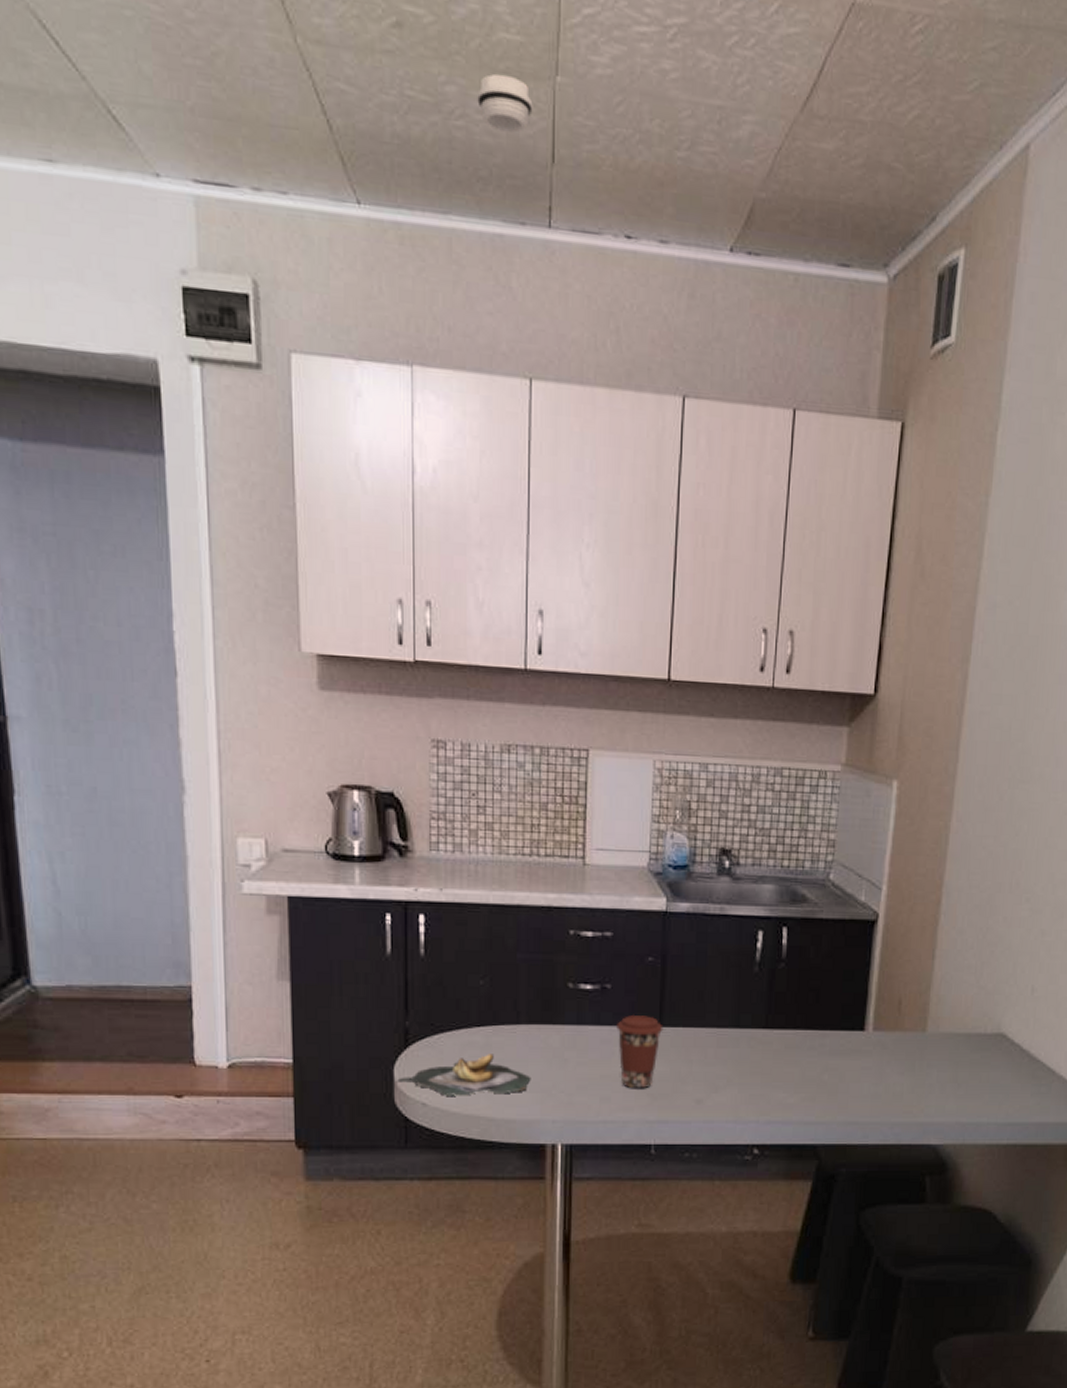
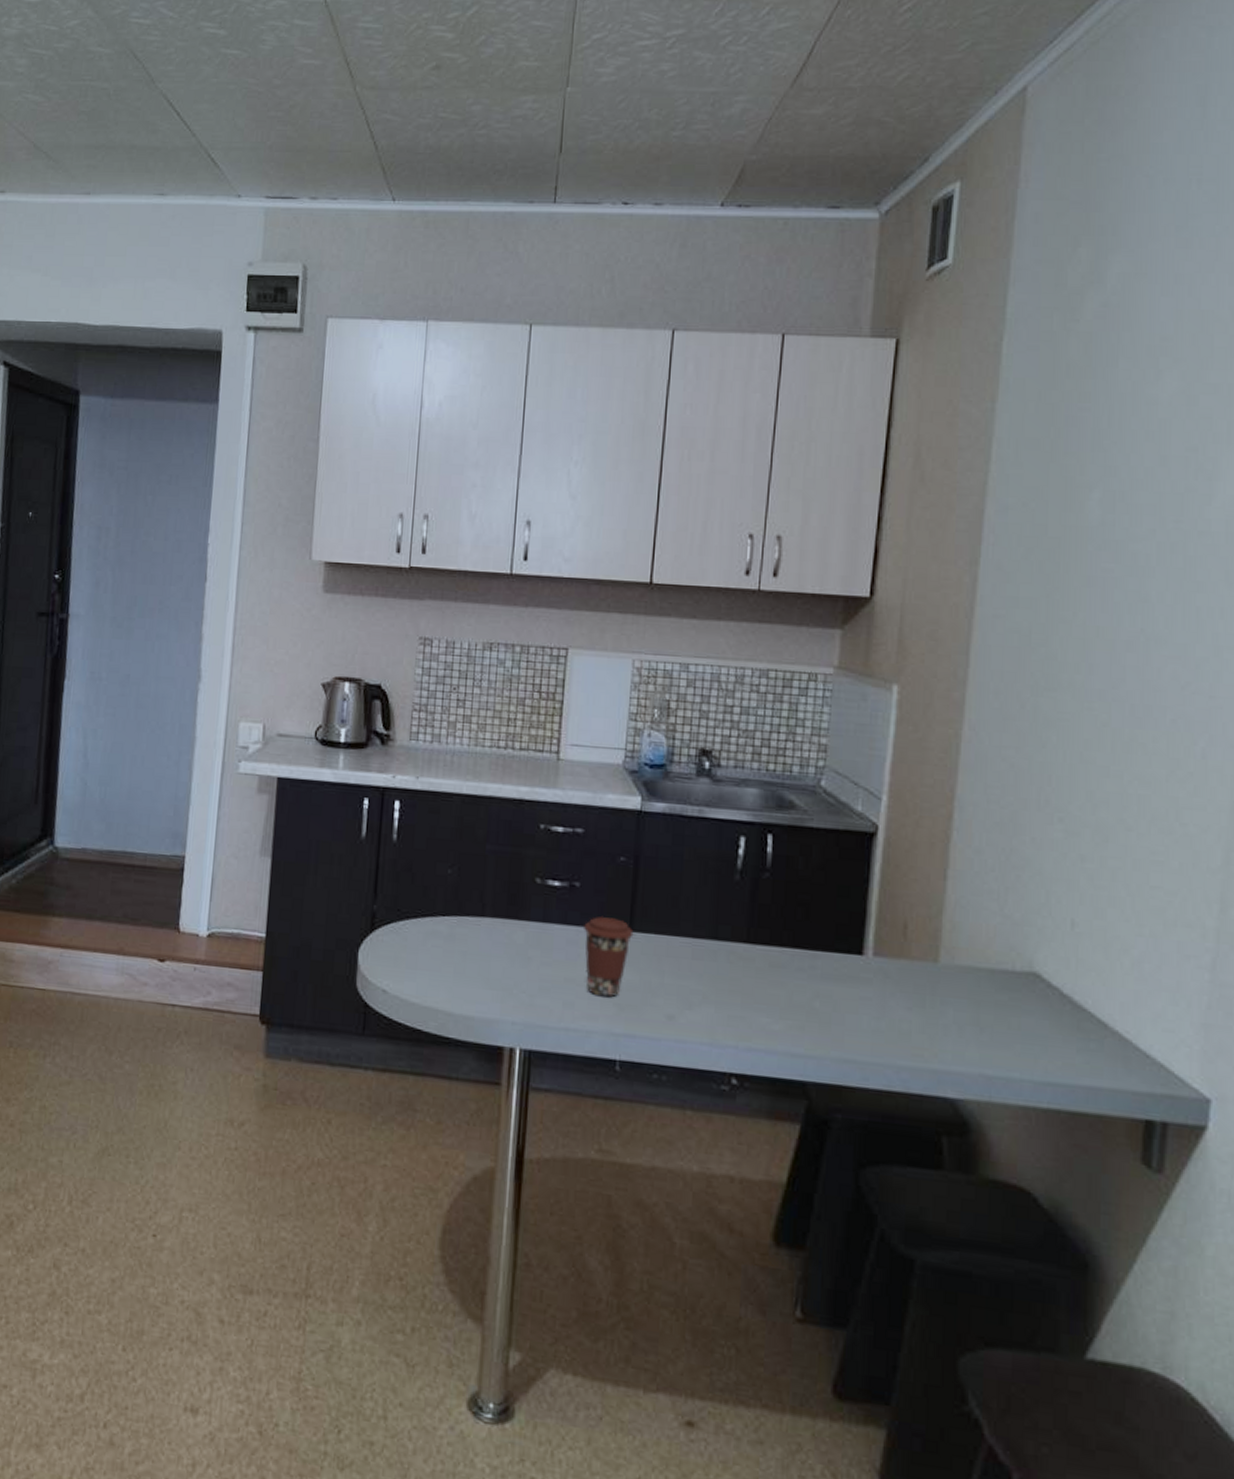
banana bunch: present [397,1054,531,1096] -> none [361,945,493,988]
smoke detector: present [477,73,533,134] -> none [498,92,546,135]

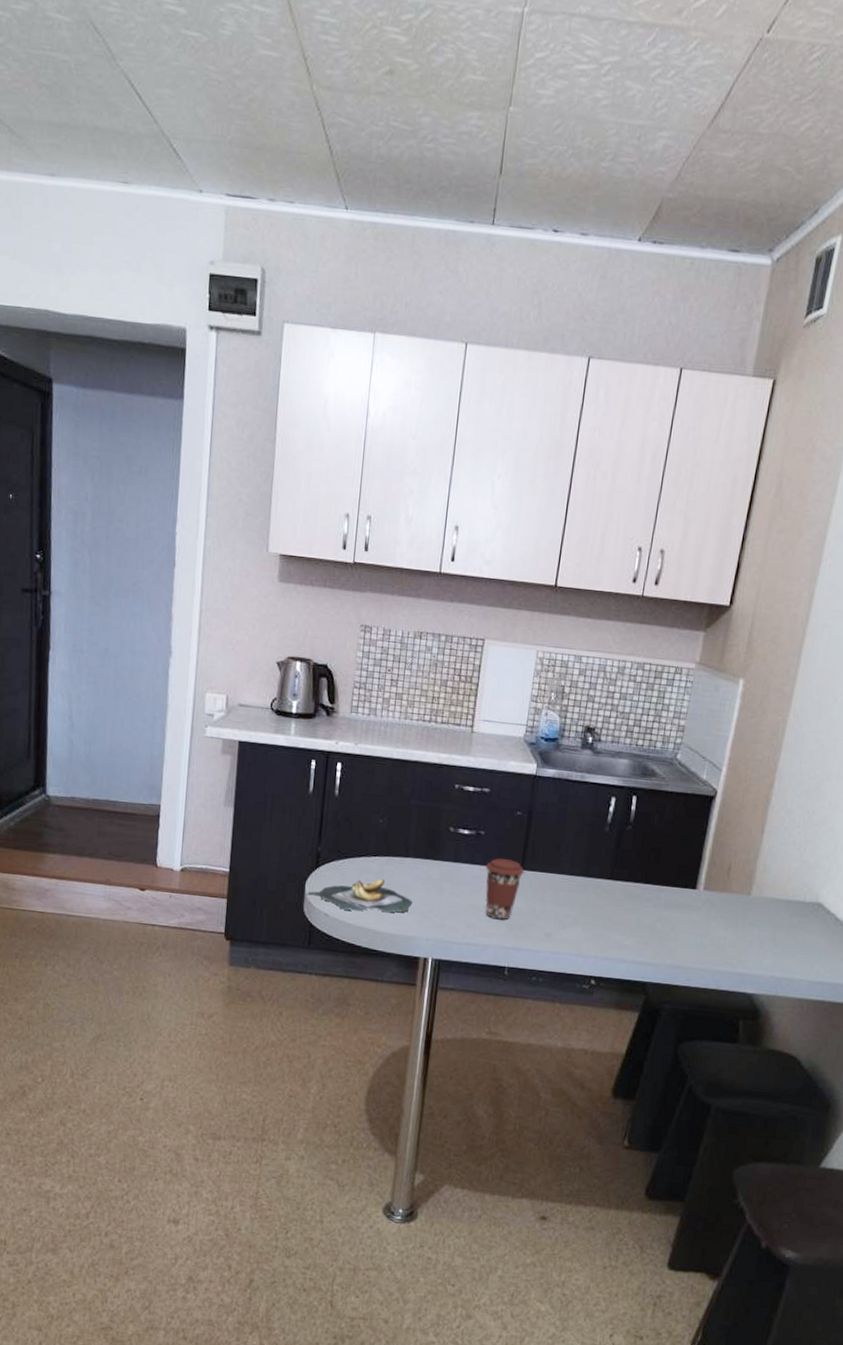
banana bunch: none [361,945,493,988] -> present [307,879,413,913]

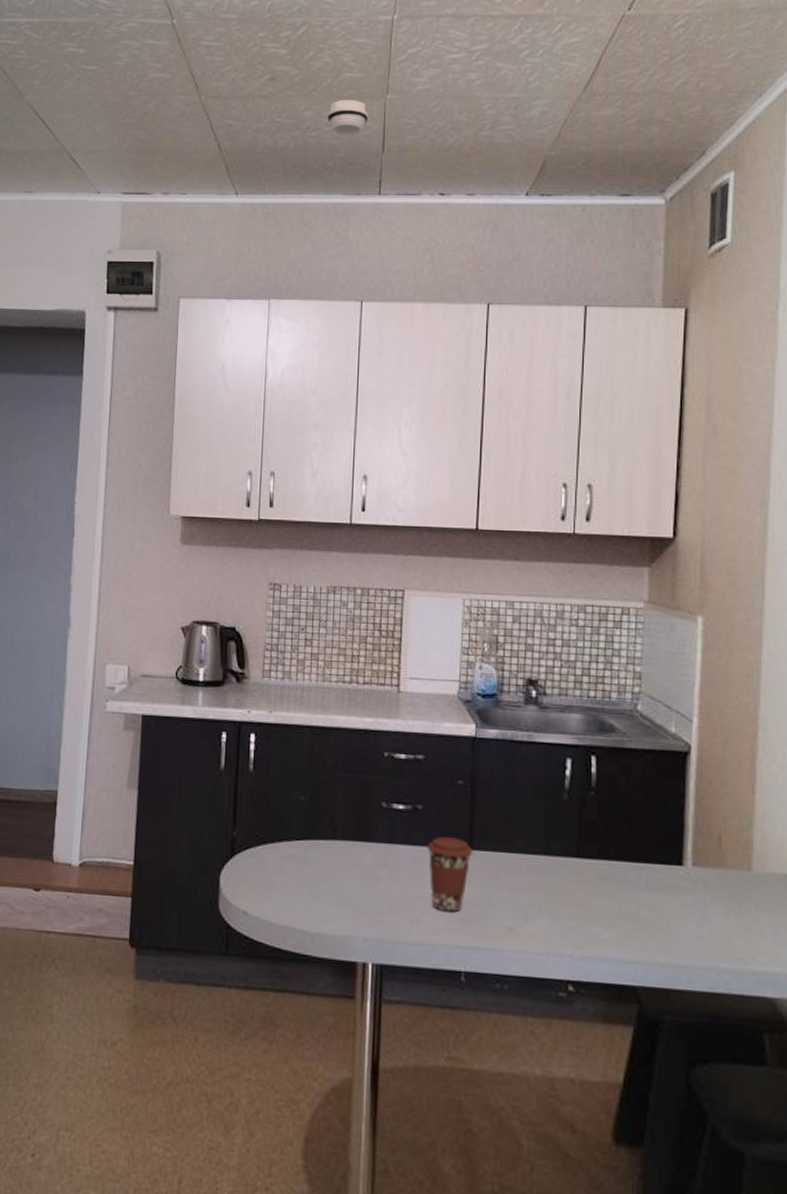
banana bunch: present [307,879,413,913] -> none [222,867,345,907]
smoke detector: none [445,106,489,153] -> present [327,99,369,136]

